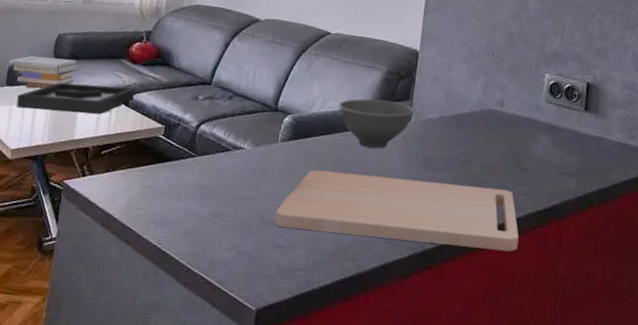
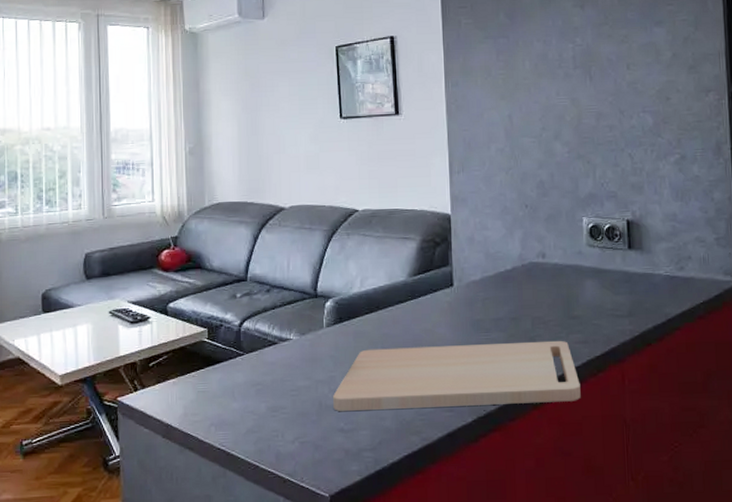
books: present [9,55,77,89] -> none [41,277,110,312]
decorative tray: present [16,82,135,115] -> none [55,297,173,333]
bowl: present [338,98,415,148] -> none [377,269,456,319]

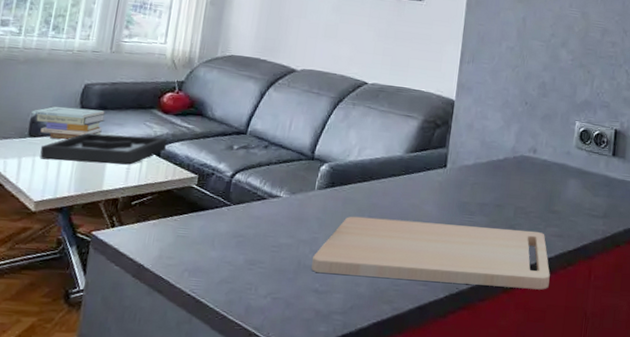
books: none [41,277,110,312] -> present [31,106,105,140]
decorative tray: none [55,297,173,333] -> present [39,132,167,165]

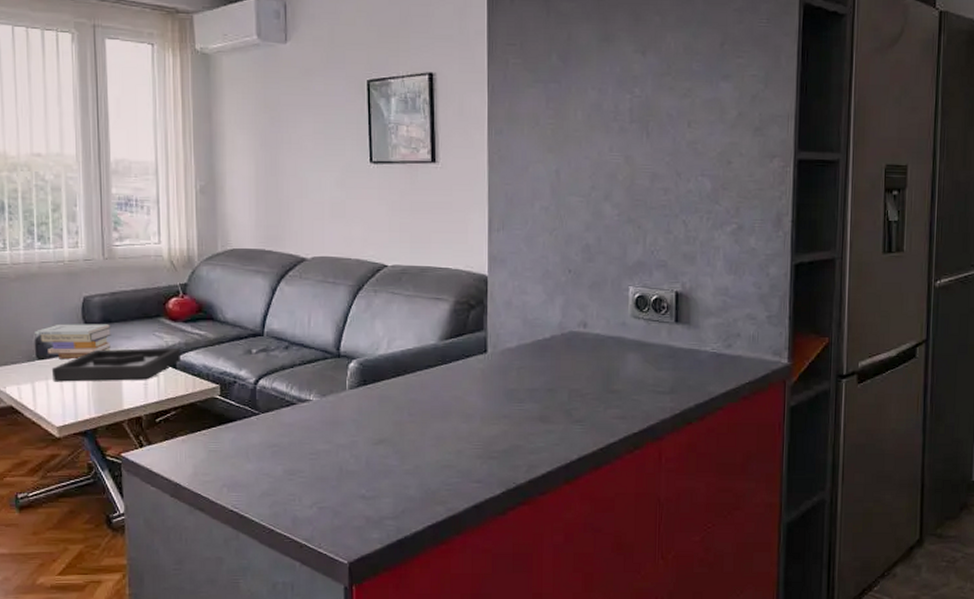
cutting board: present [311,216,550,290] -> none [355,414,615,478]

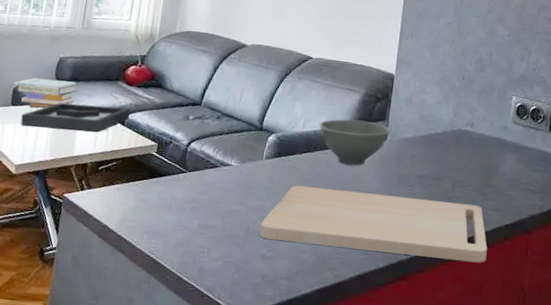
cutting board: none [355,414,615,478] -> present [259,185,487,263]
bowl: none [406,333,491,385] -> present [319,119,391,166]

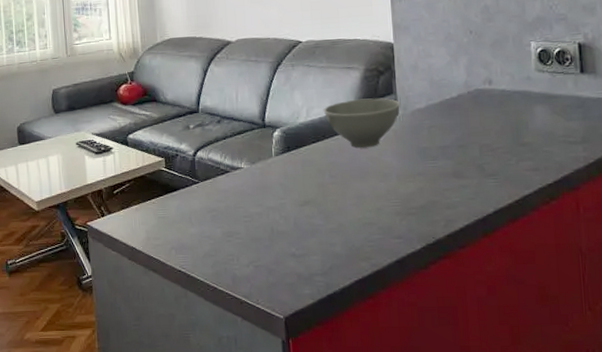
books: present [14,77,77,109] -> none [16,111,76,144]
decorative tray: present [20,102,131,133] -> none [30,128,132,163]
cutting board: present [259,185,487,263] -> none [284,167,533,237]

